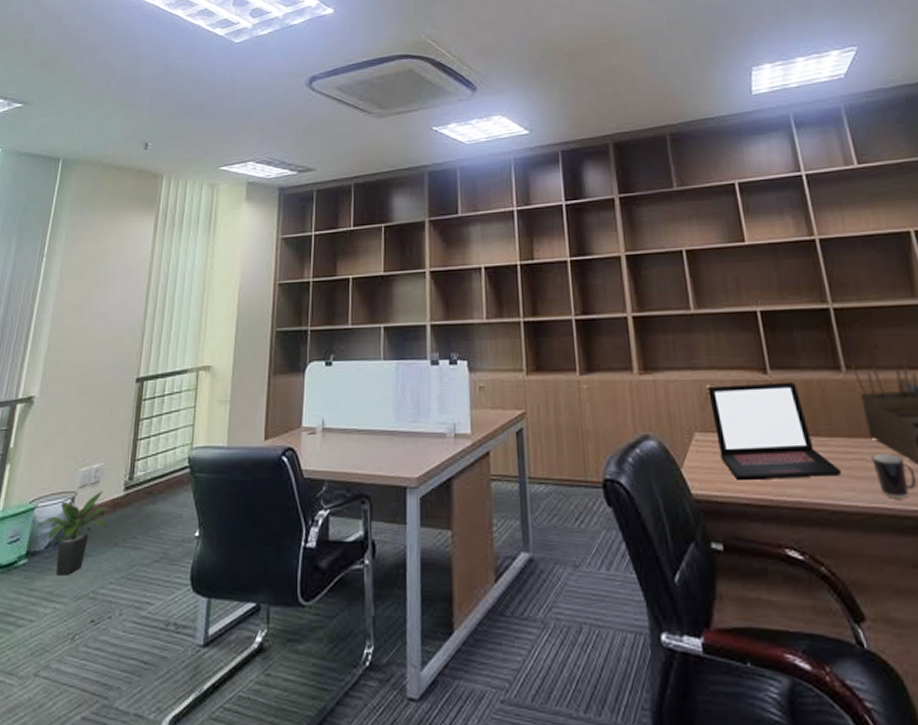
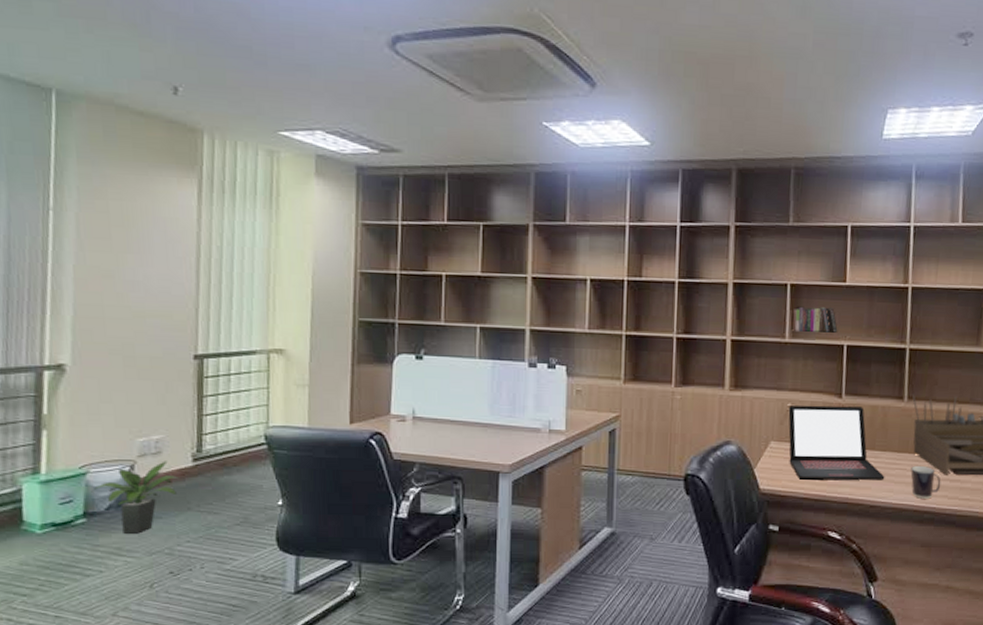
books: none [693,271,747,301] -> present [792,306,838,333]

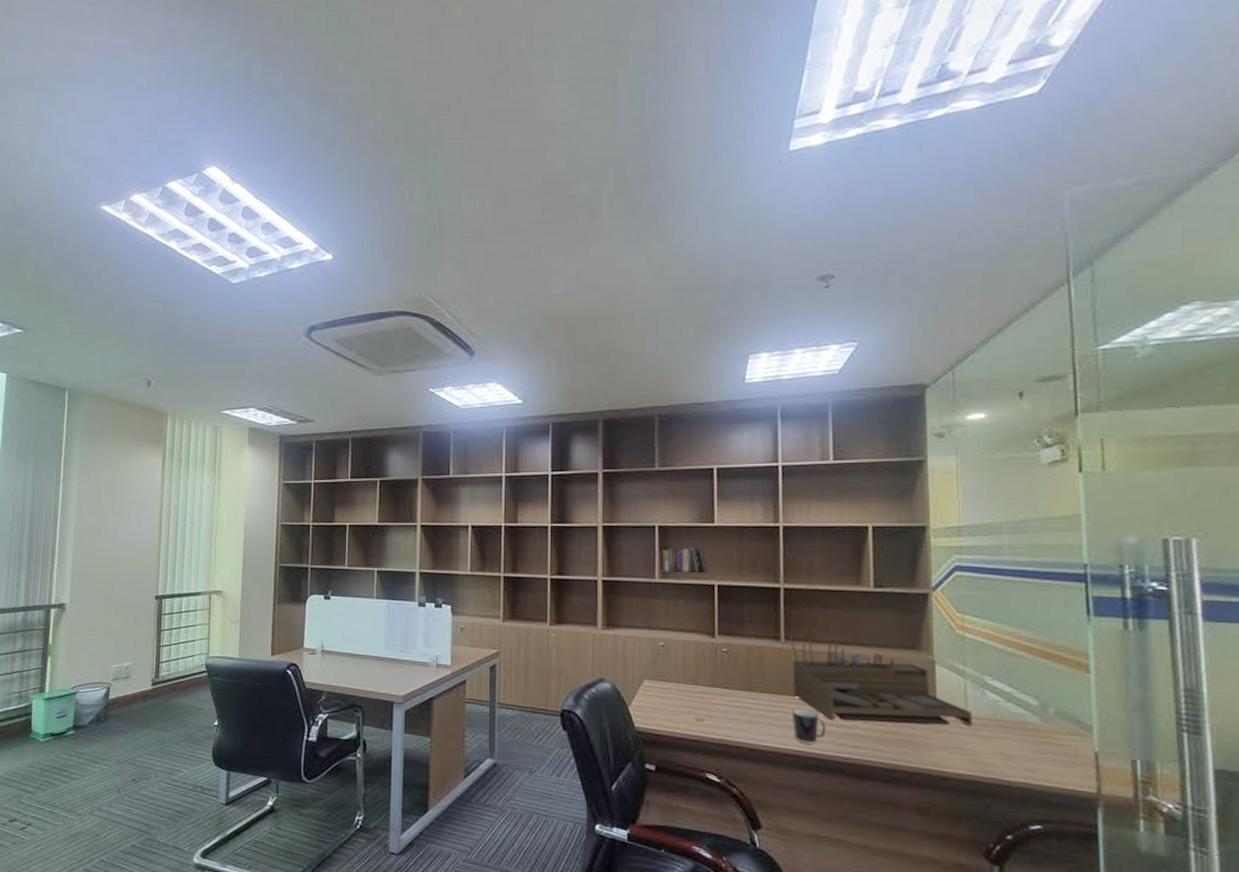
potted plant: present [94,461,179,534] -> none [81,684,141,745]
laptop: present [788,405,885,480] -> none [661,644,764,723]

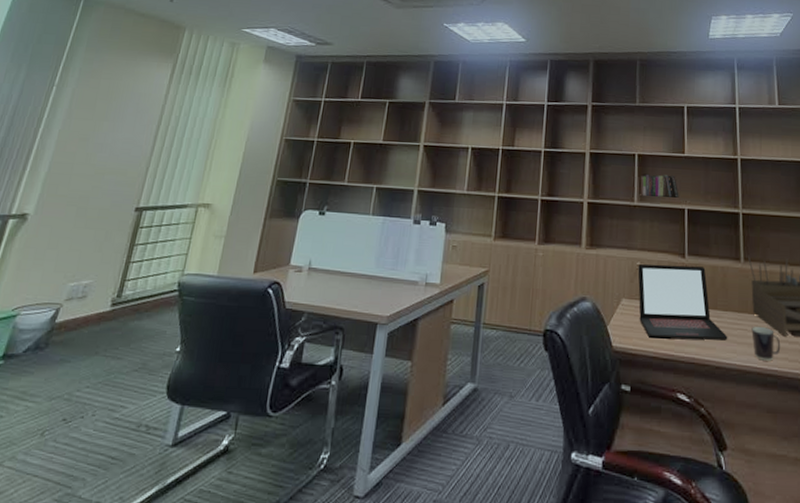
laptop: none [661,644,764,723] -> present [637,263,728,341]

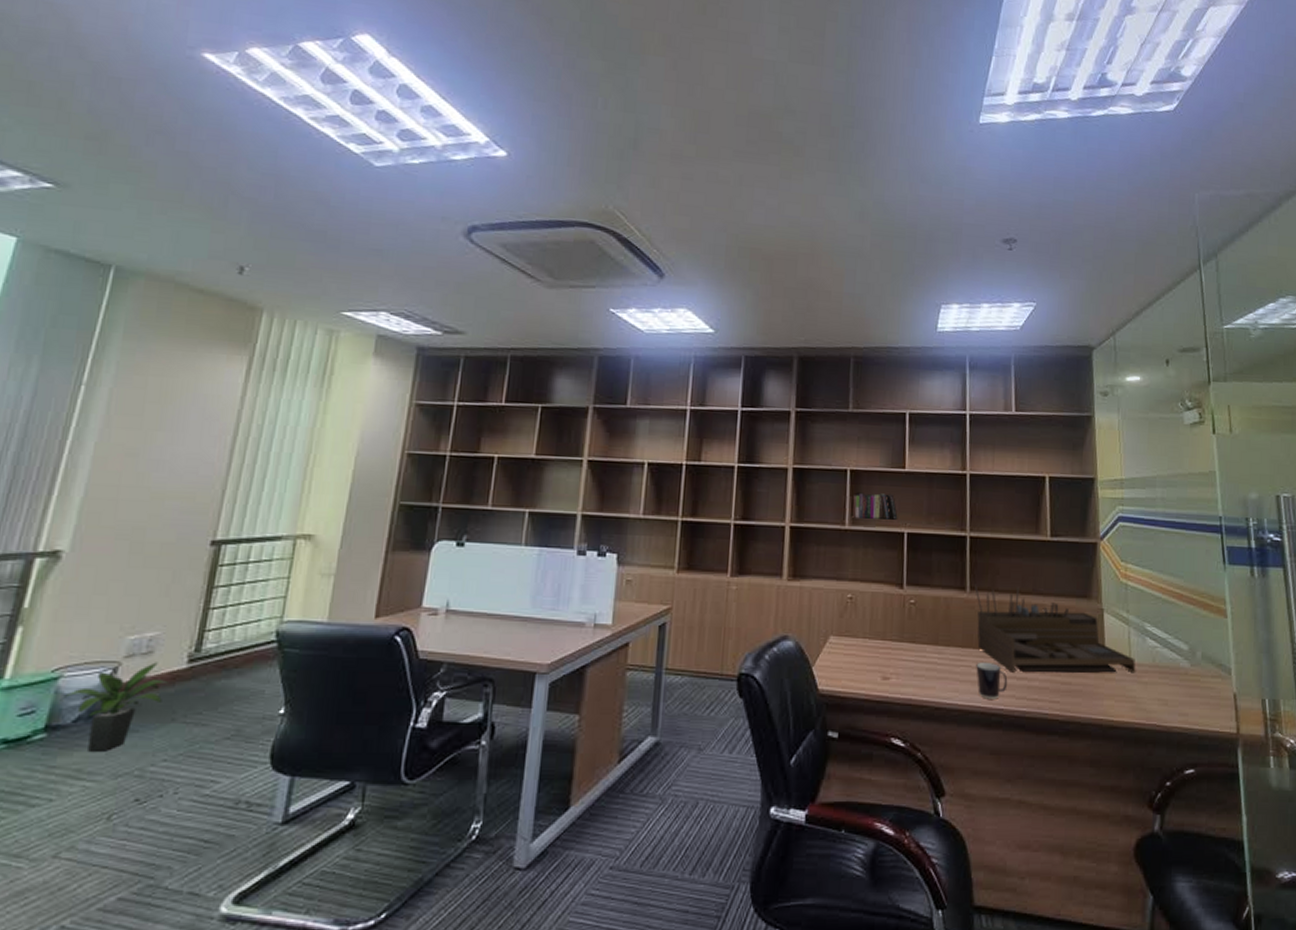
potted plant: none [19,305,95,378] -> present [64,662,168,752]
laptop: present [637,263,728,341] -> none [848,596,950,679]

